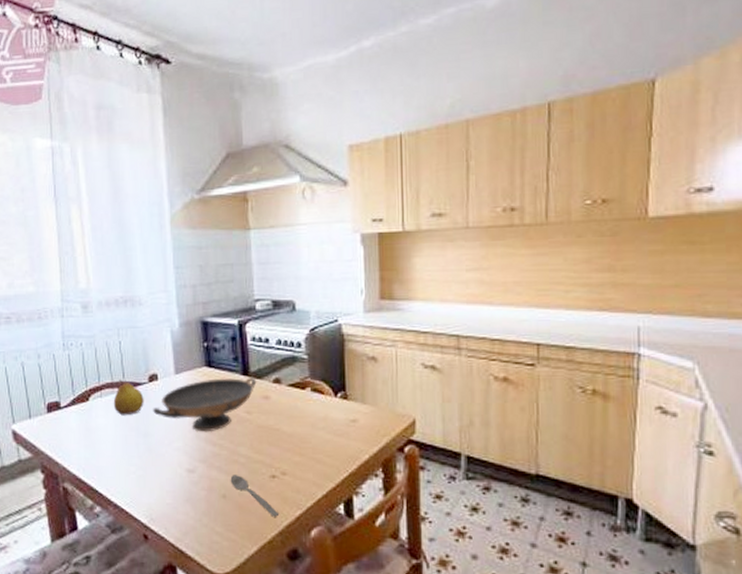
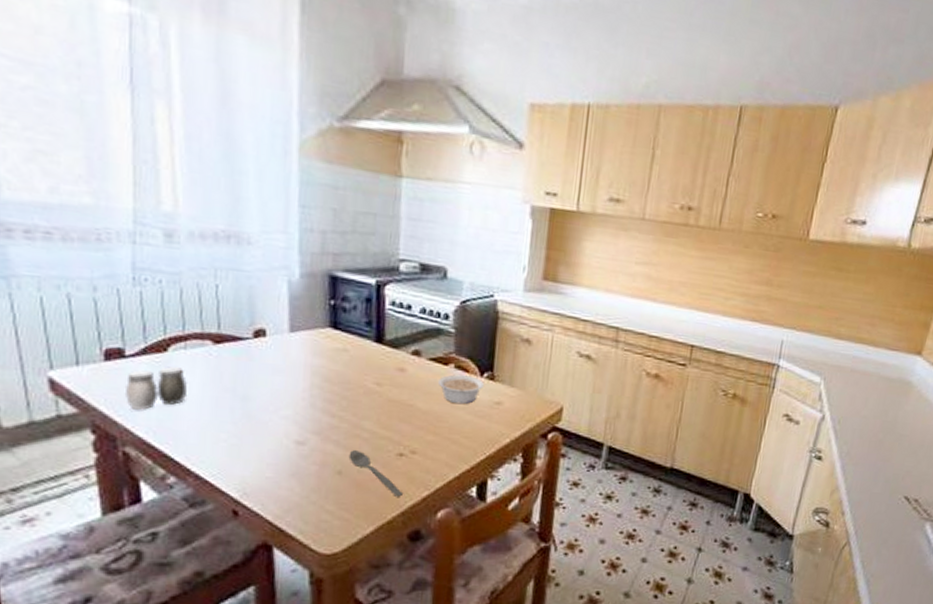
salt and pepper shaker: none [61,413,105,451] -> present [124,367,188,410]
fruit: present [113,379,144,416] -> none [202,329,245,374]
decorative bowl: present [153,377,257,432] -> none [256,342,392,402]
legume: none [299,397,338,425] -> present [438,374,484,405]

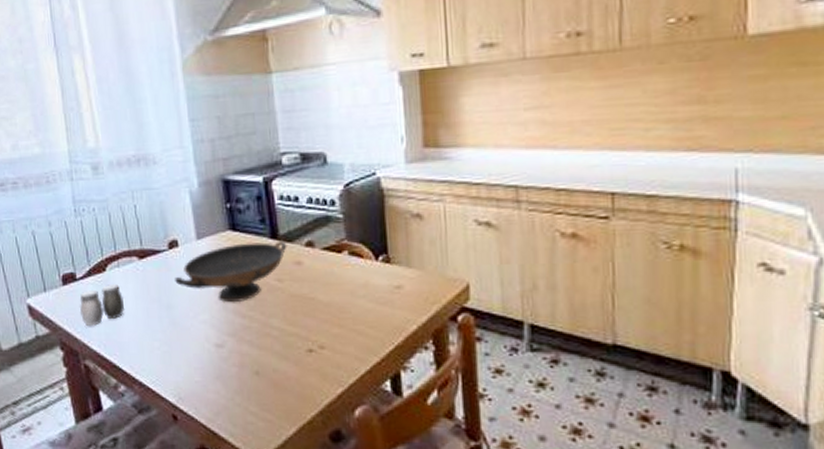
decorative bowl: none [256,342,392,402] -> present [175,240,287,303]
spoon: present [348,450,403,497] -> none [263,349,318,395]
legume: present [438,374,484,405] -> none [335,261,380,293]

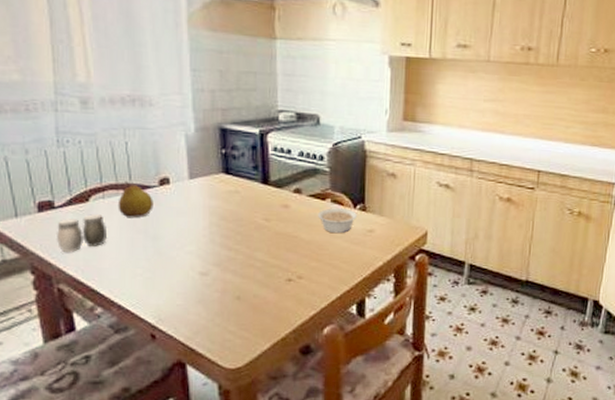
fruit: none [131,246,165,287] -> present [118,181,154,219]
decorative bowl: present [175,240,287,303] -> none [163,185,277,237]
legume: none [335,261,380,293] -> present [318,208,357,234]

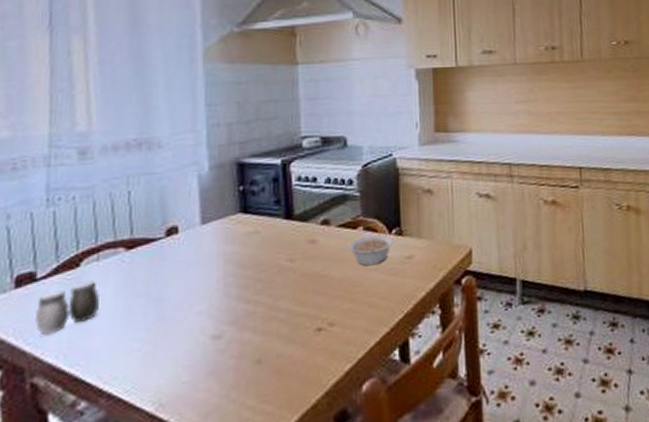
fruit: present [118,181,154,219] -> none [114,236,158,281]

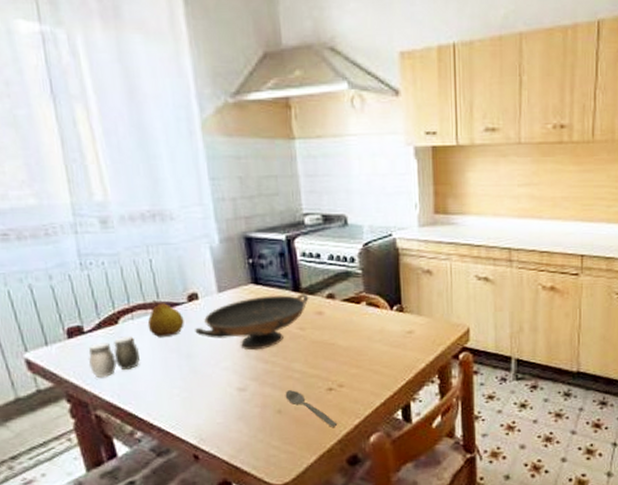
fruit: none [114,236,158,281] -> present [147,299,184,338]
decorative bowl: none [170,220,302,289] -> present [195,293,309,351]
spoon: none [267,333,325,377] -> present [285,390,337,427]
legume: present [350,235,393,266] -> none [354,311,394,338]

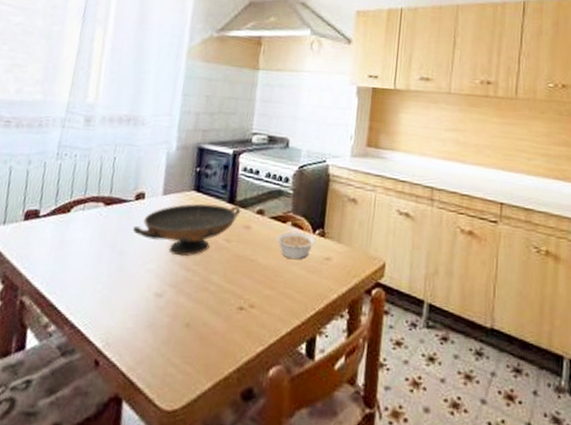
salt and pepper shaker: present [88,336,141,377] -> none [32,225,80,263]
fruit: present [147,299,184,338] -> none [94,194,127,232]
spoon: present [285,390,337,427] -> none [196,303,240,352]
legume: none [354,311,394,338] -> present [277,231,316,260]

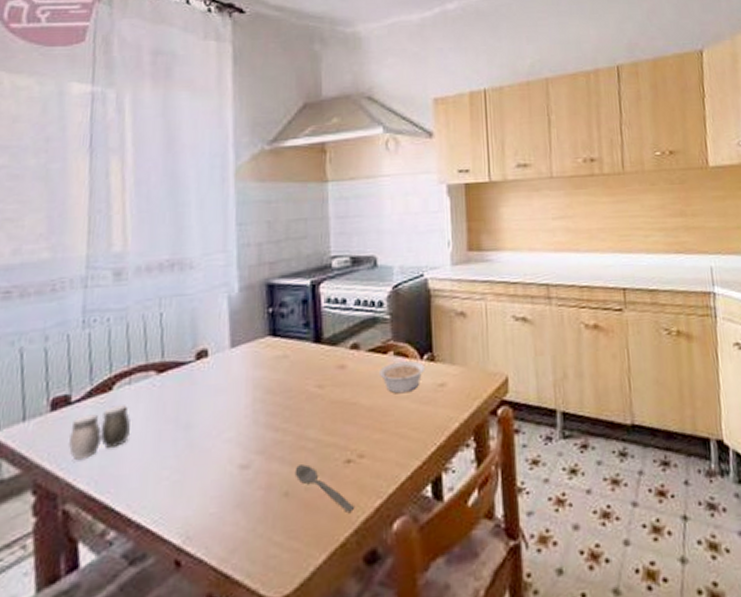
salt and pepper shaker: none [32,225,80,263] -> present [67,405,131,460]
decorative bowl: present [133,203,241,256] -> none [199,344,331,416]
spoon: none [196,303,240,352] -> present [295,464,354,512]

